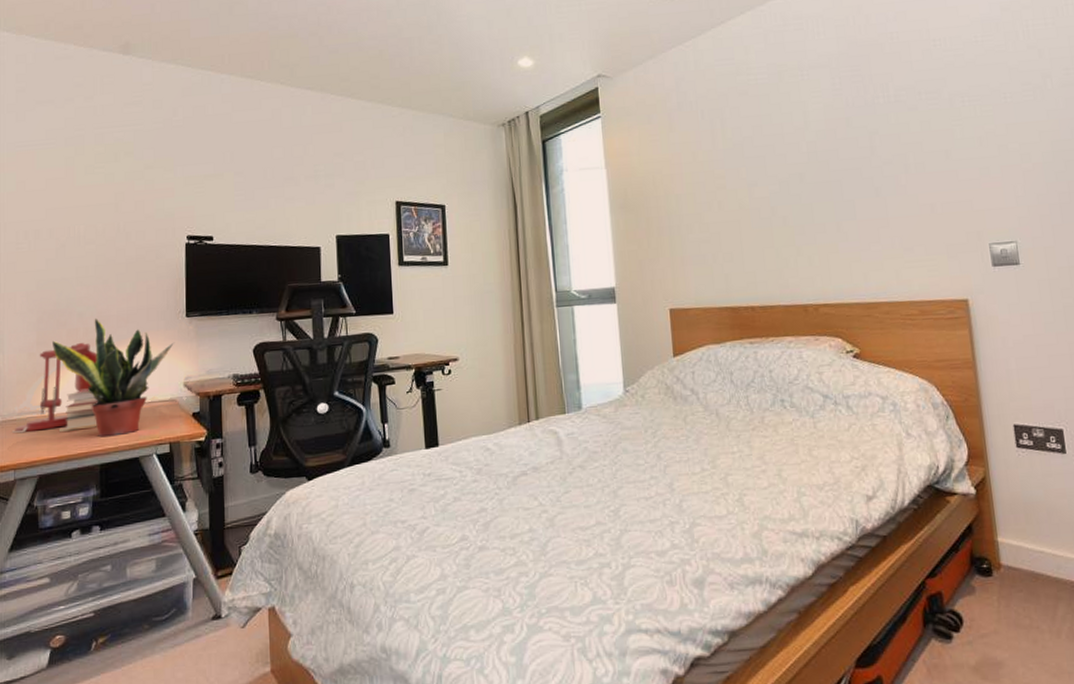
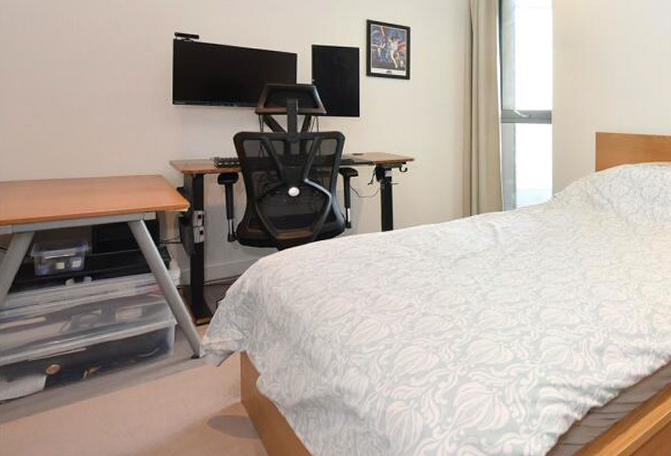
desk lamp: present [11,343,97,434] -> none [9,119,89,194]
potted plant: present [53,318,175,438] -> none [48,99,162,202]
books: present [58,388,98,433] -> none [53,159,90,196]

